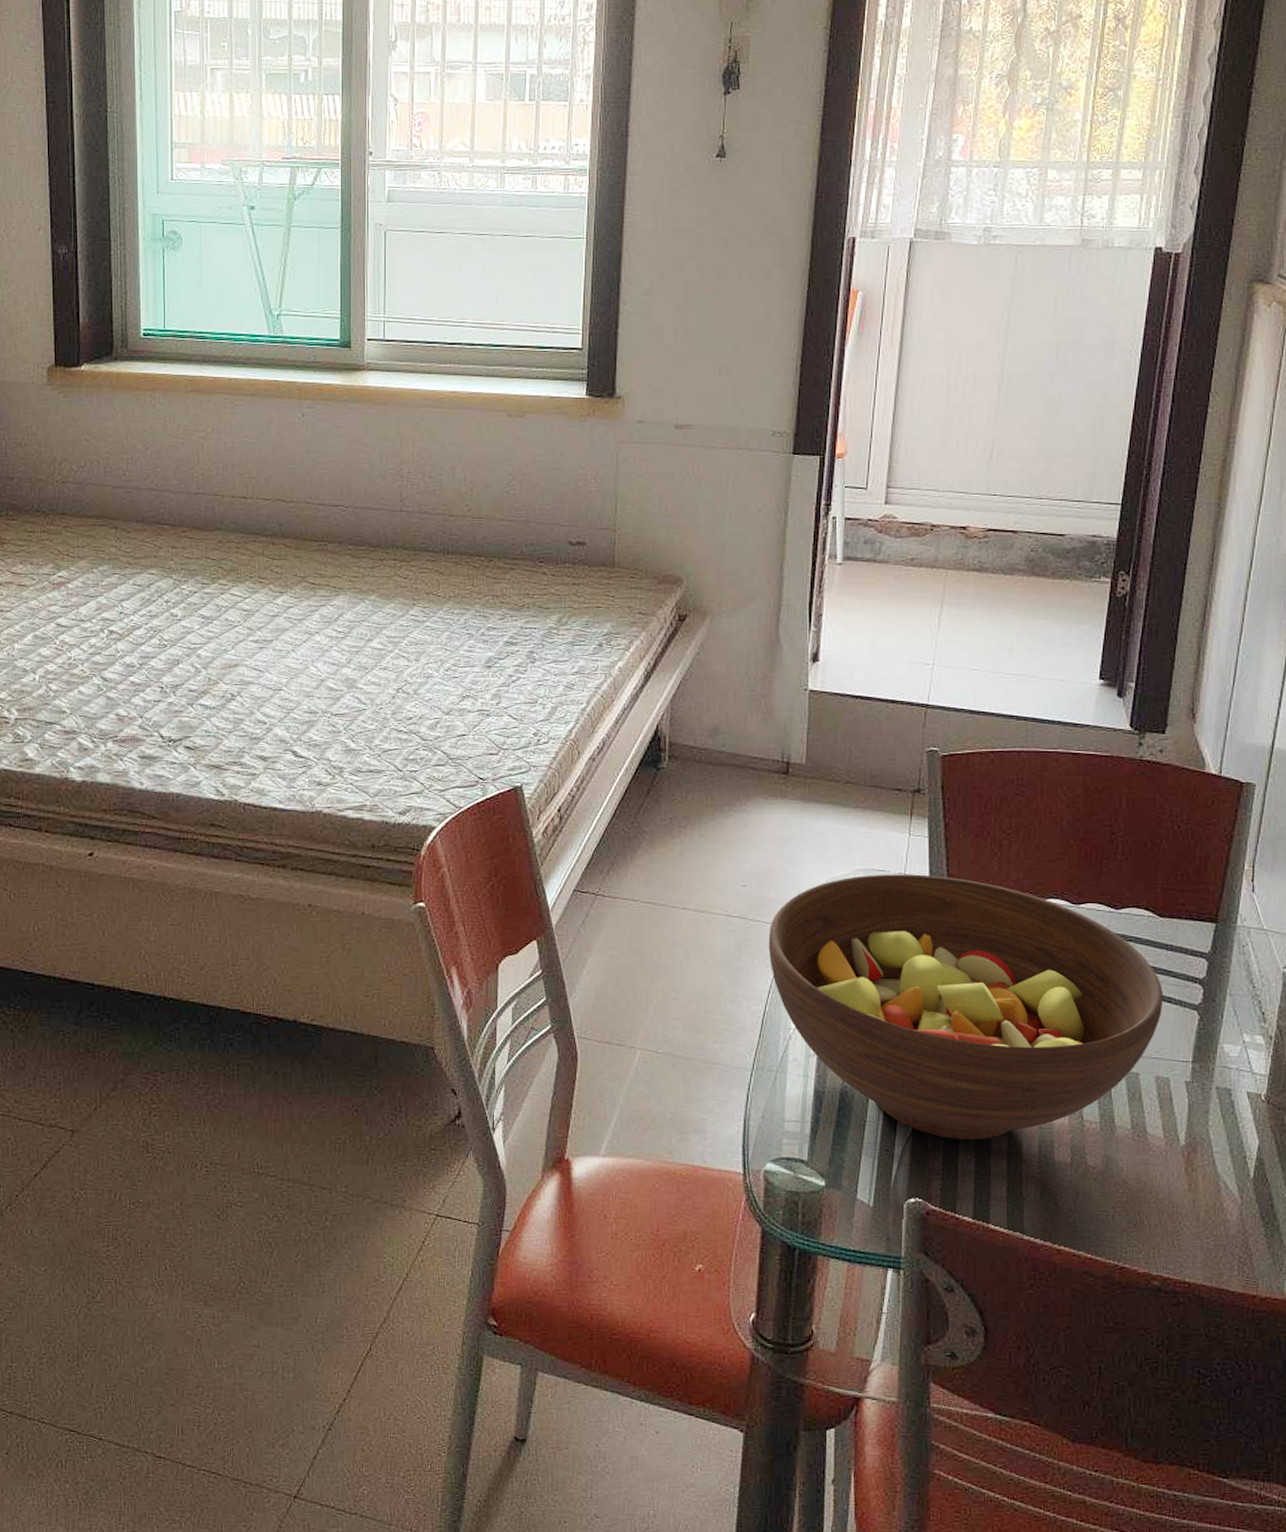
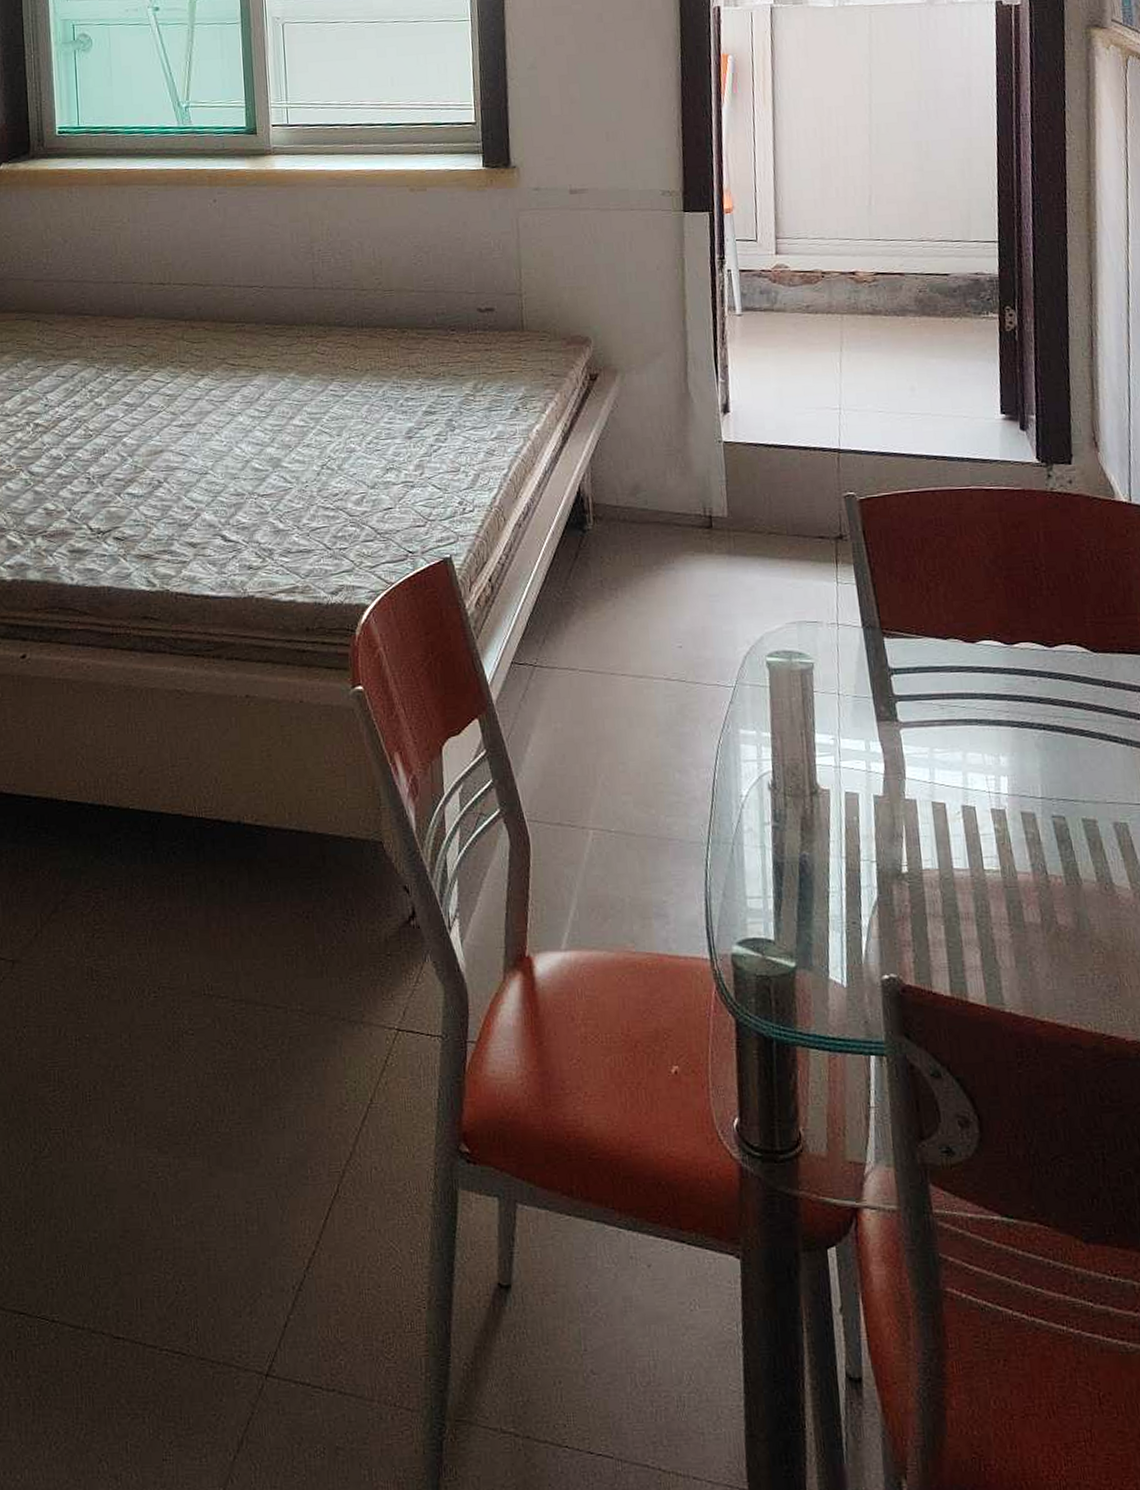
fruit bowl: present [768,874,1164,1141] -> none [709,623,1110,906]

